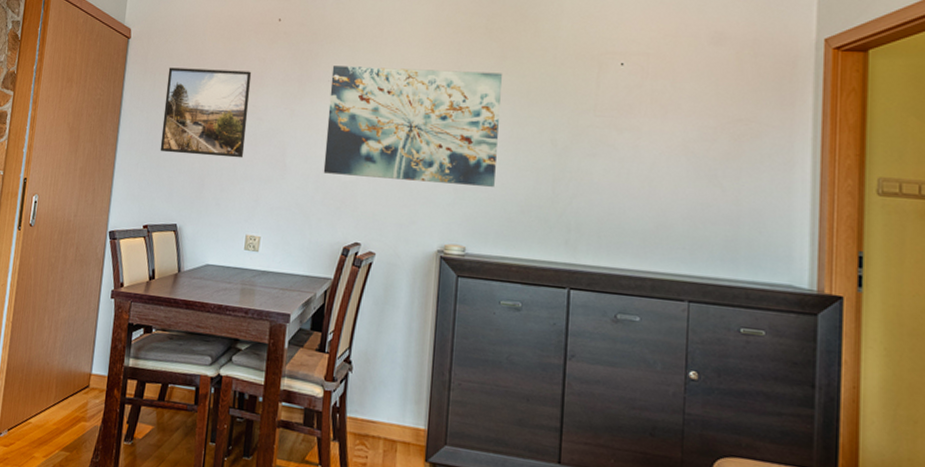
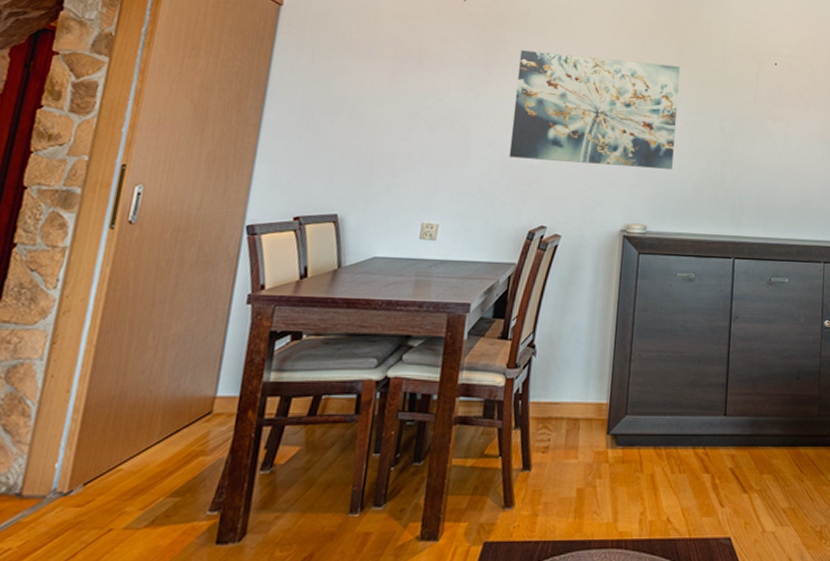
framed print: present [160,67,252,158] -> none [318,41,433,142]

